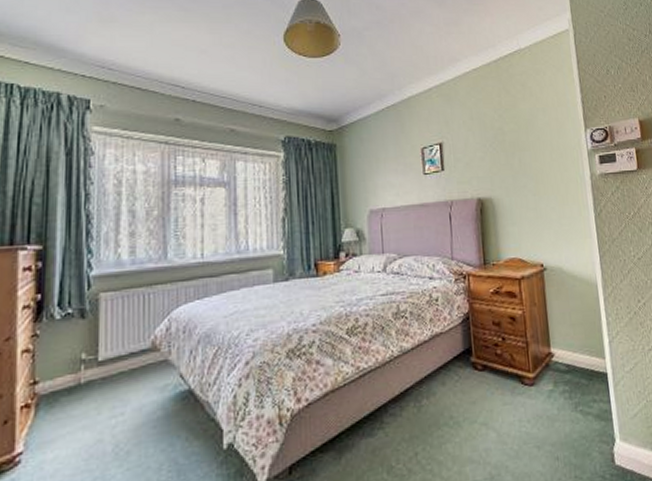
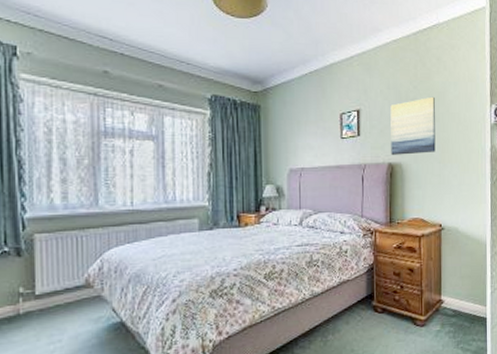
wall art: none [475,124,529,189] -> present [390,96,436,155]

